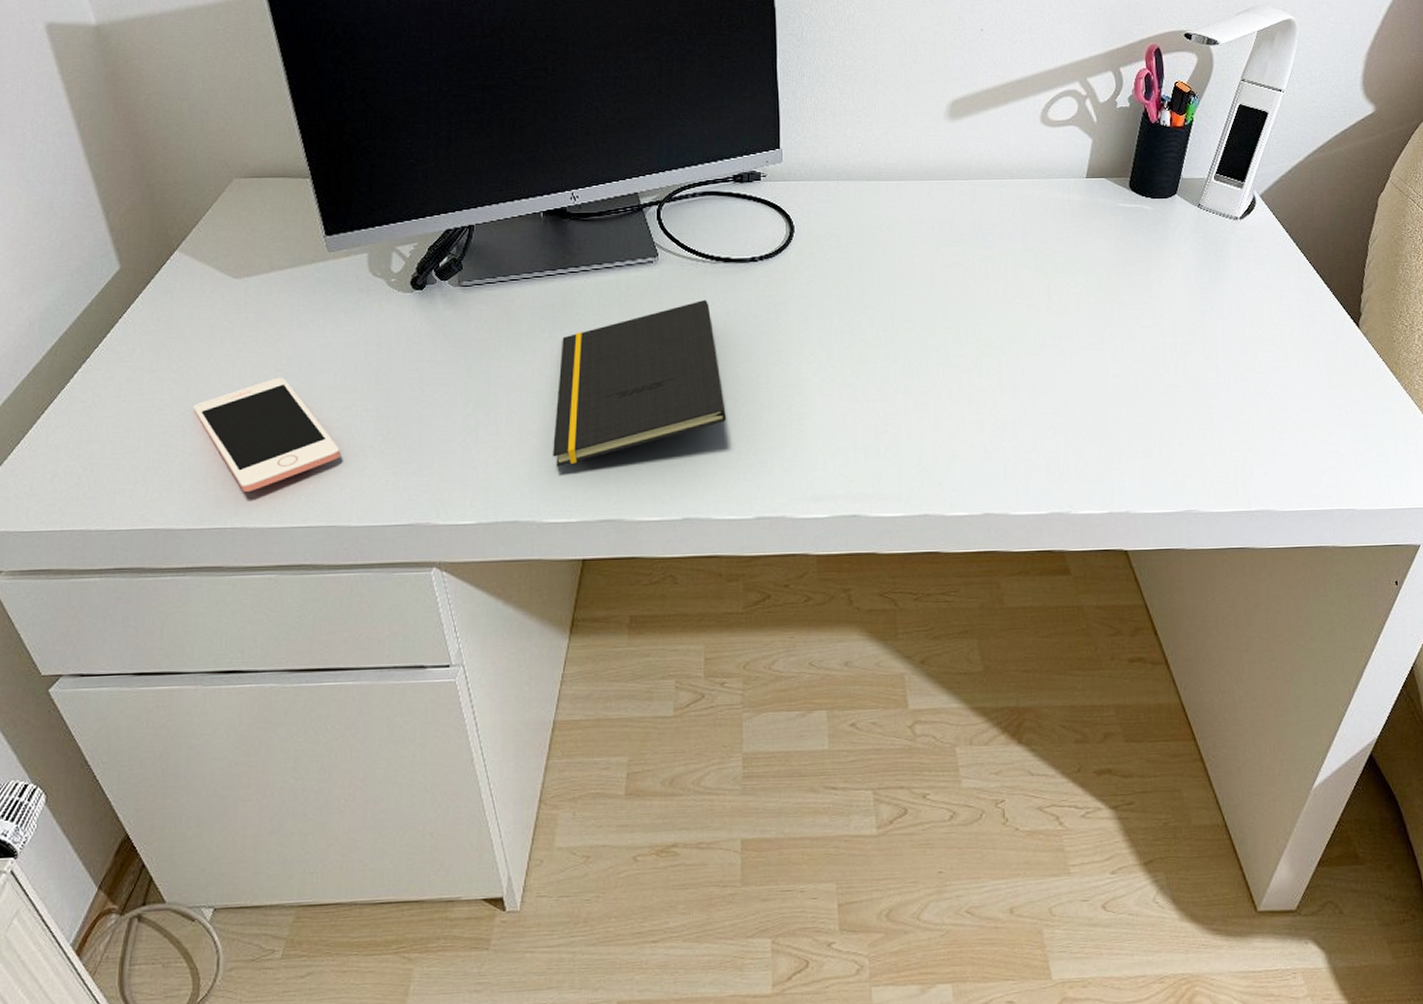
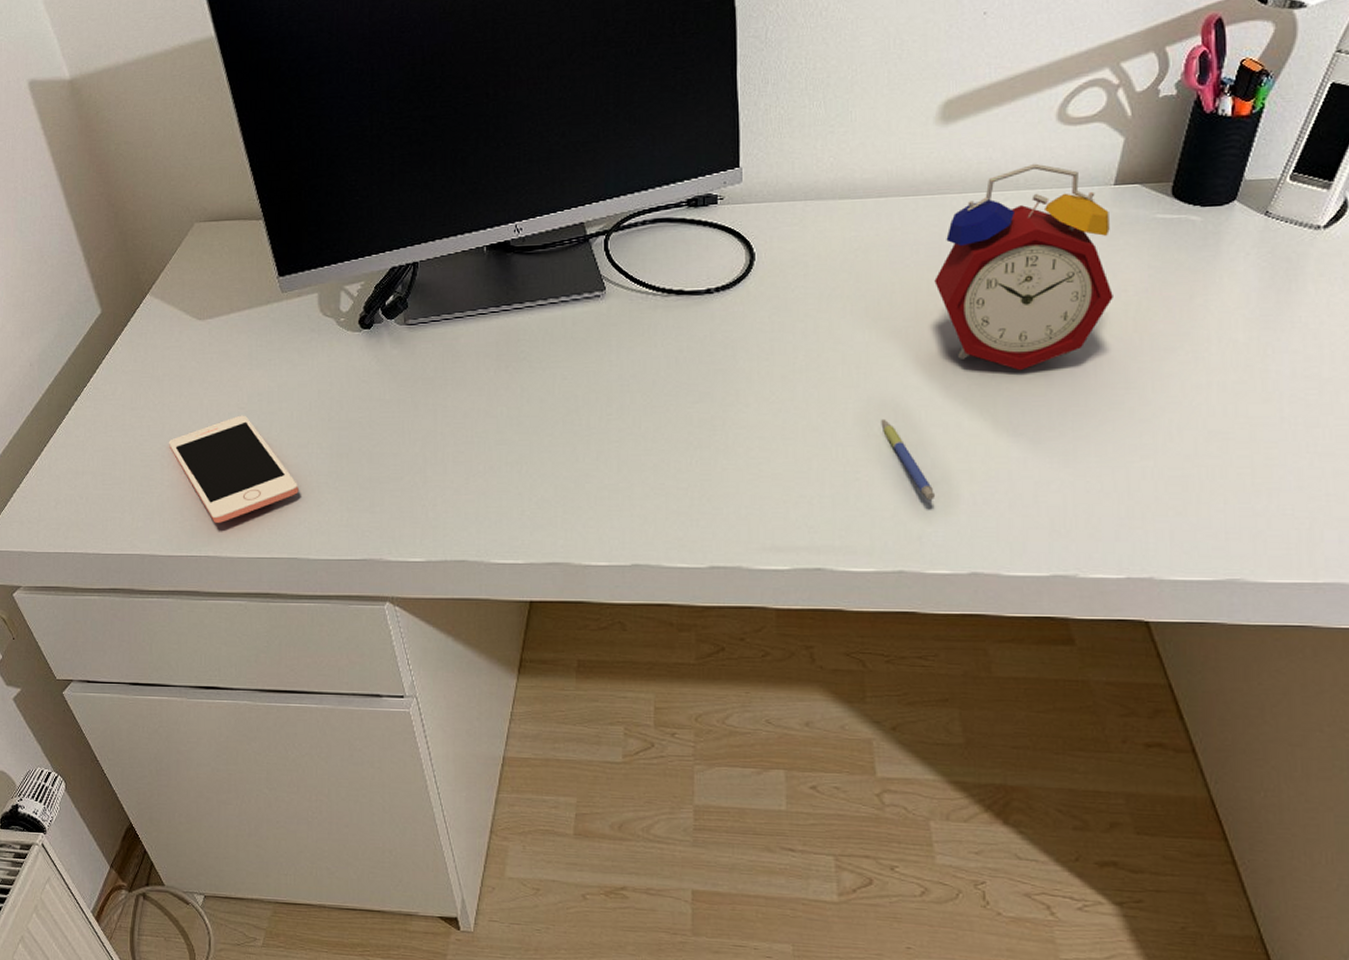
notepad: present [552,299,726,467] -> none [498,335,678,508]
pen: none [906,376,953,450] -> present [881,418,936,501]
alarm clock: none [947,157,1089,334] -> present [934,163,1113,371]

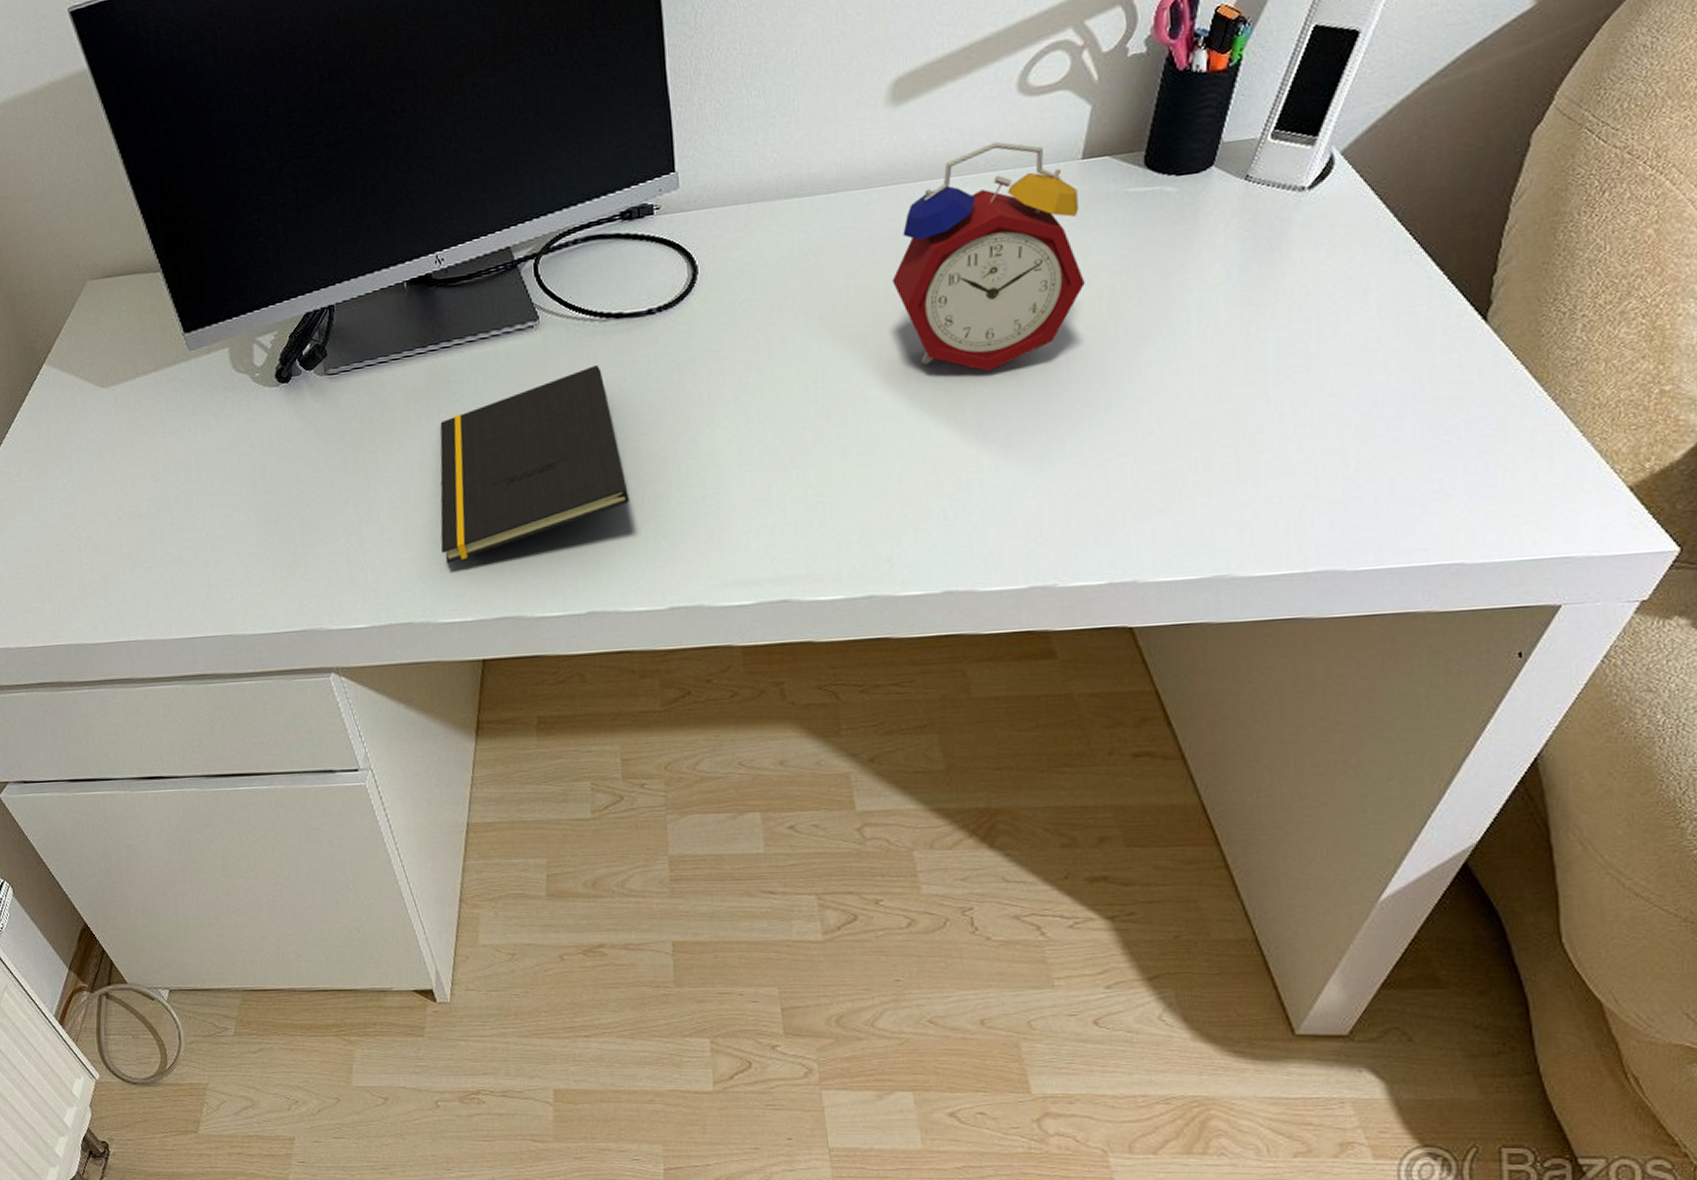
cell phone: present [168,415,299,524] -> none [83,487,228,606]
notepad: none [498,335,678,508] -> present [440,364,629,564]
pen: present [881,418,936,501] -> none [842,435,904,519]

